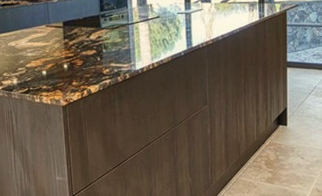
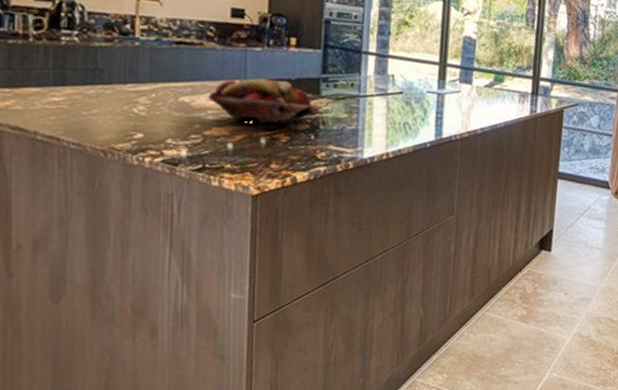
fruit basket: none [26,20,102,55] -> present [208,78,320,127]

